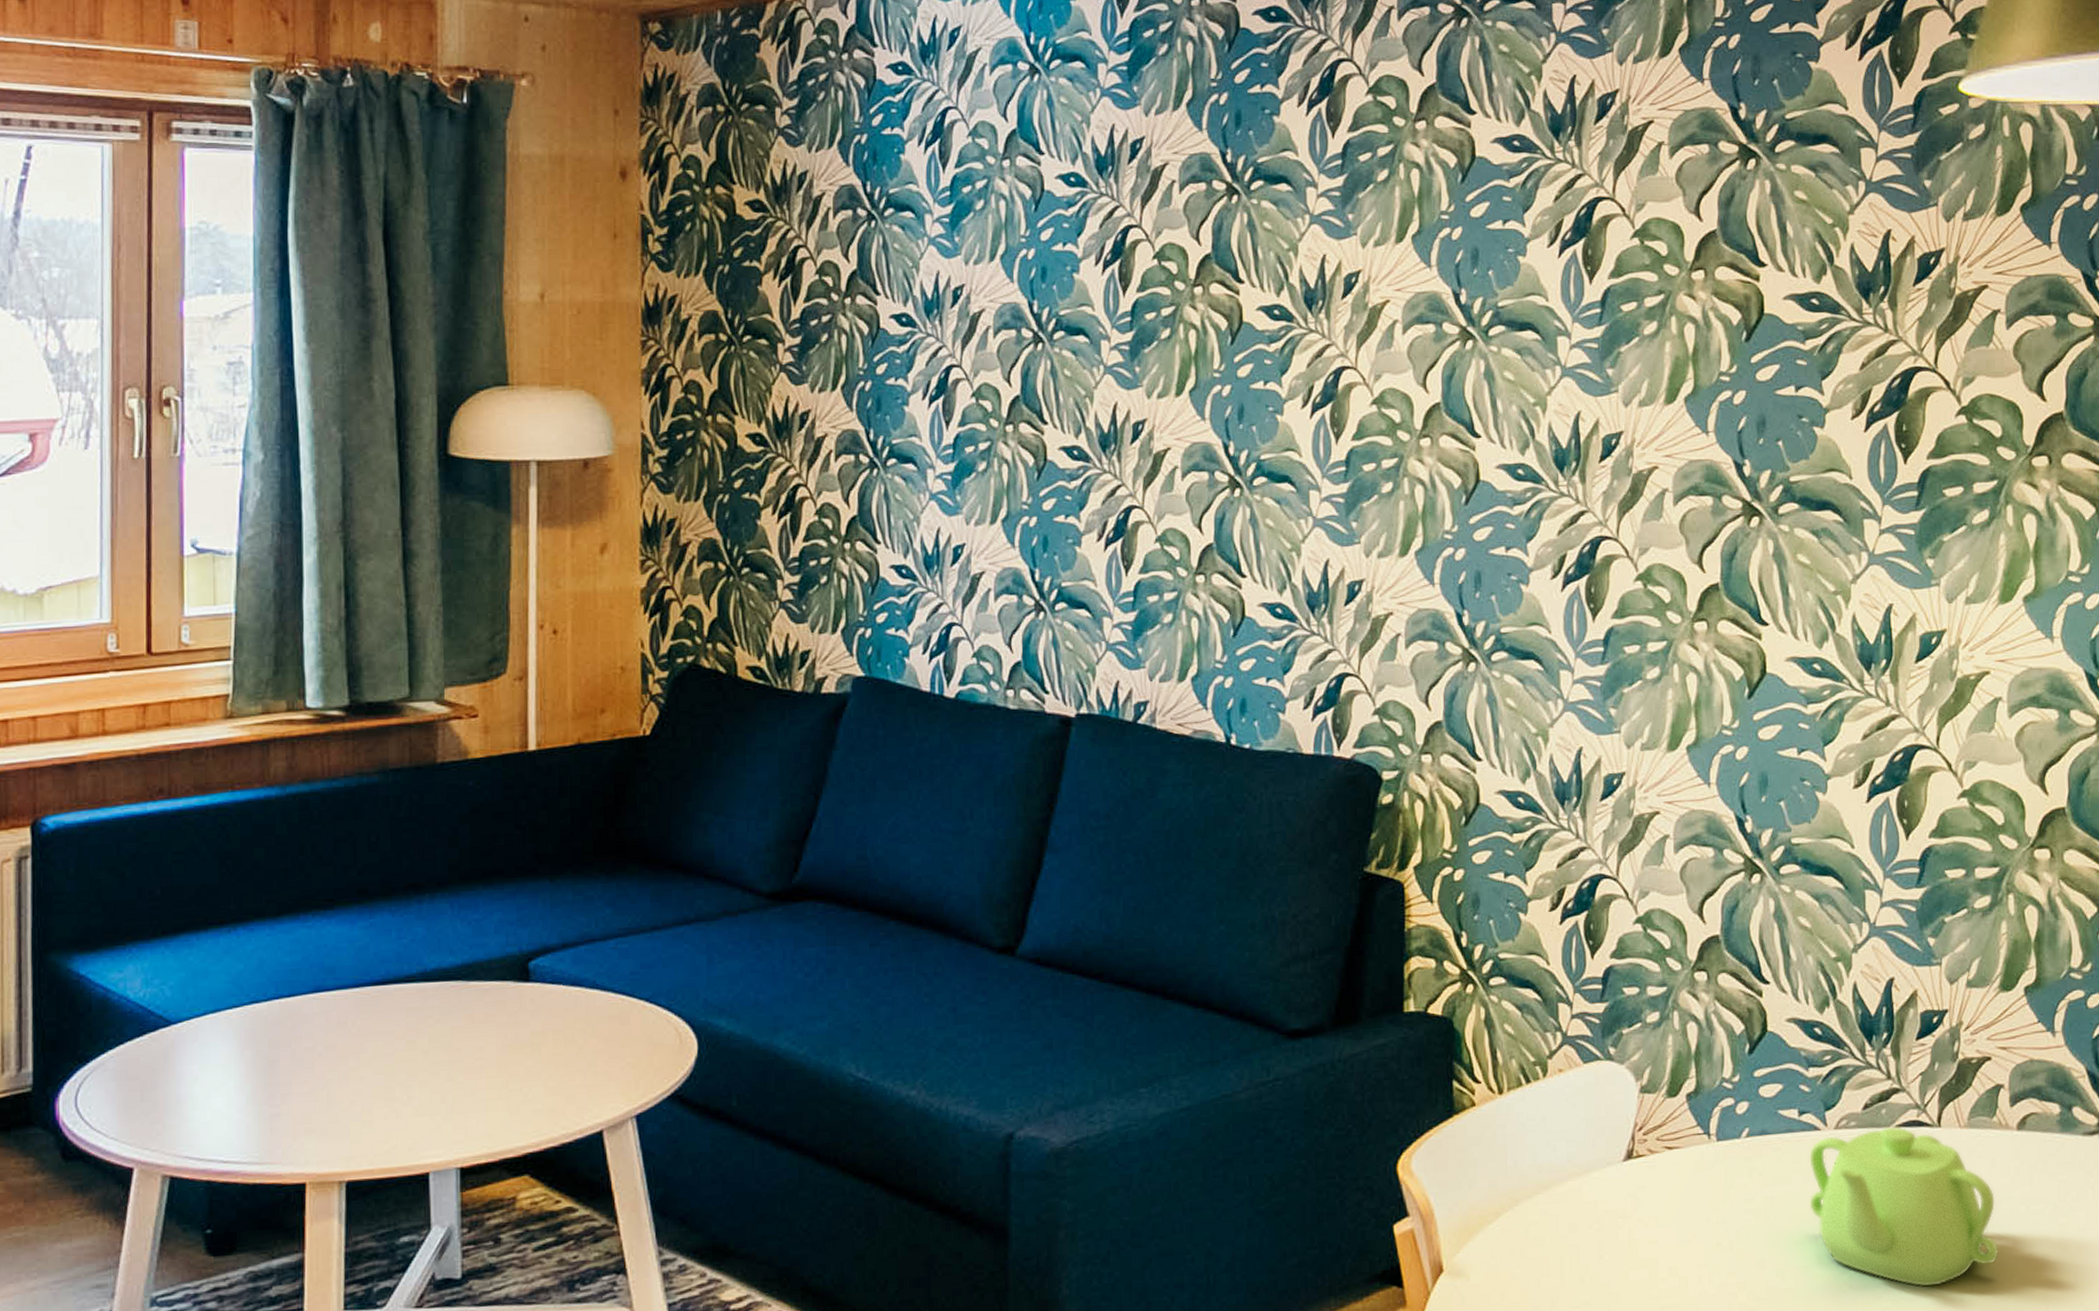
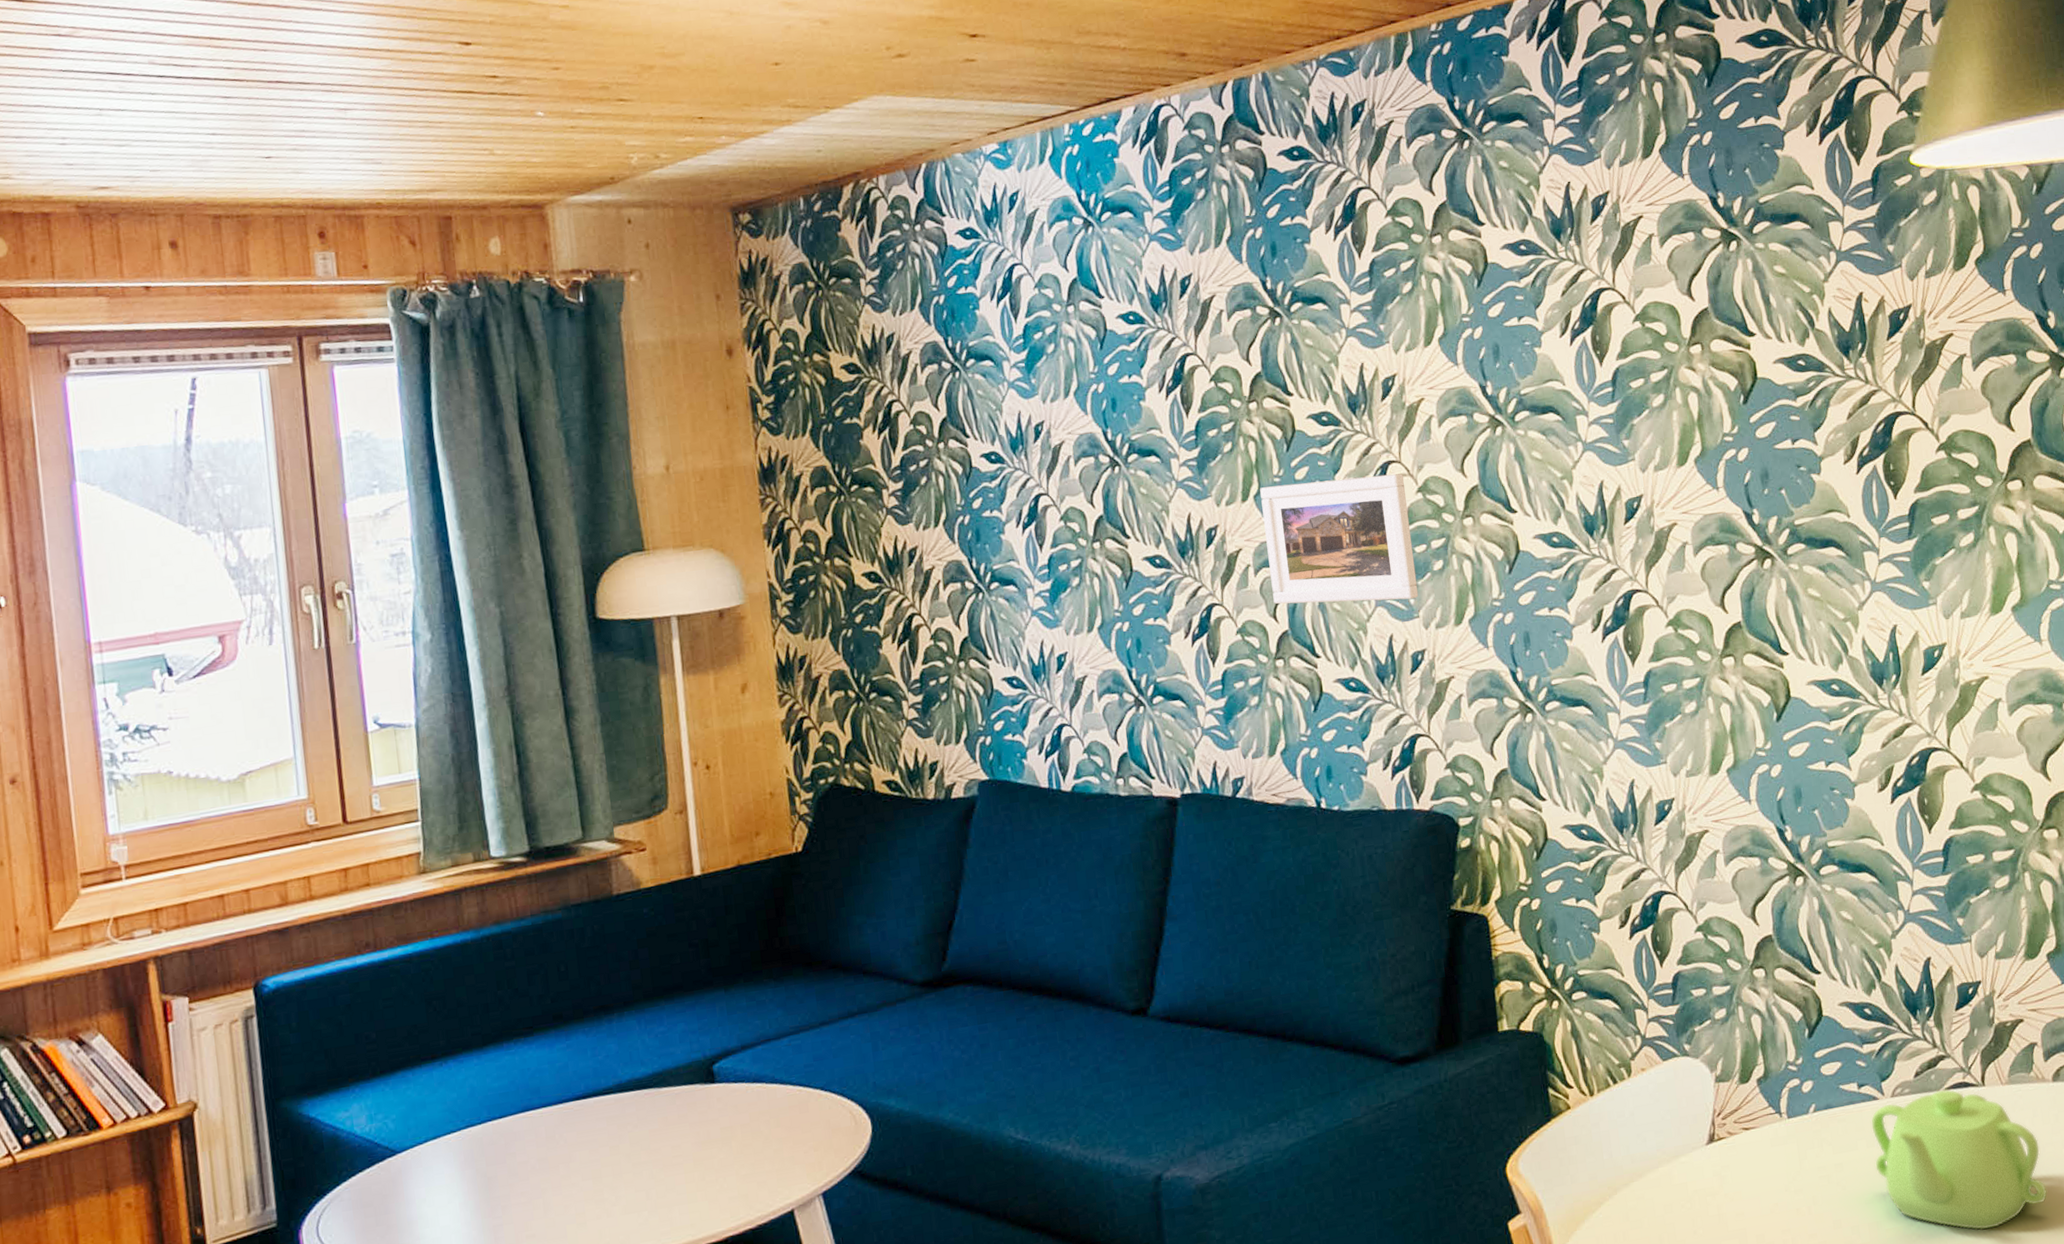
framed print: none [1197,381,1362,523] -> present [1260,473,1419,605]

